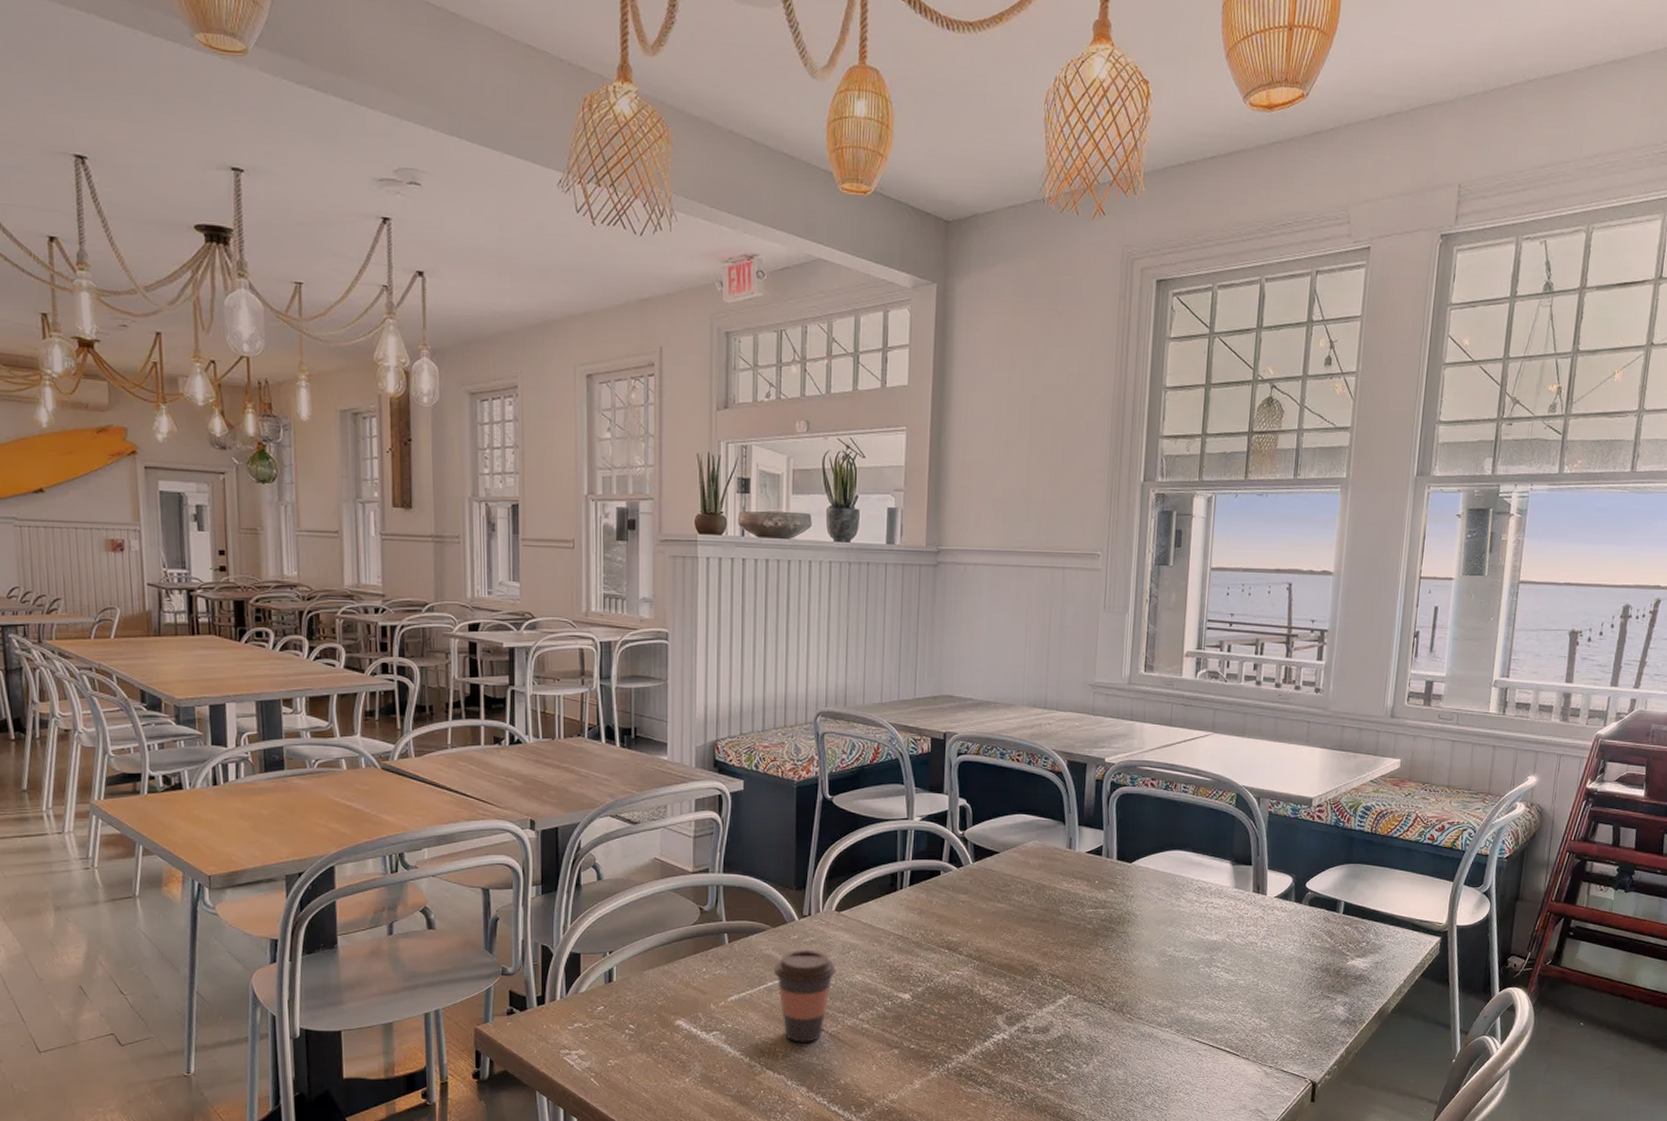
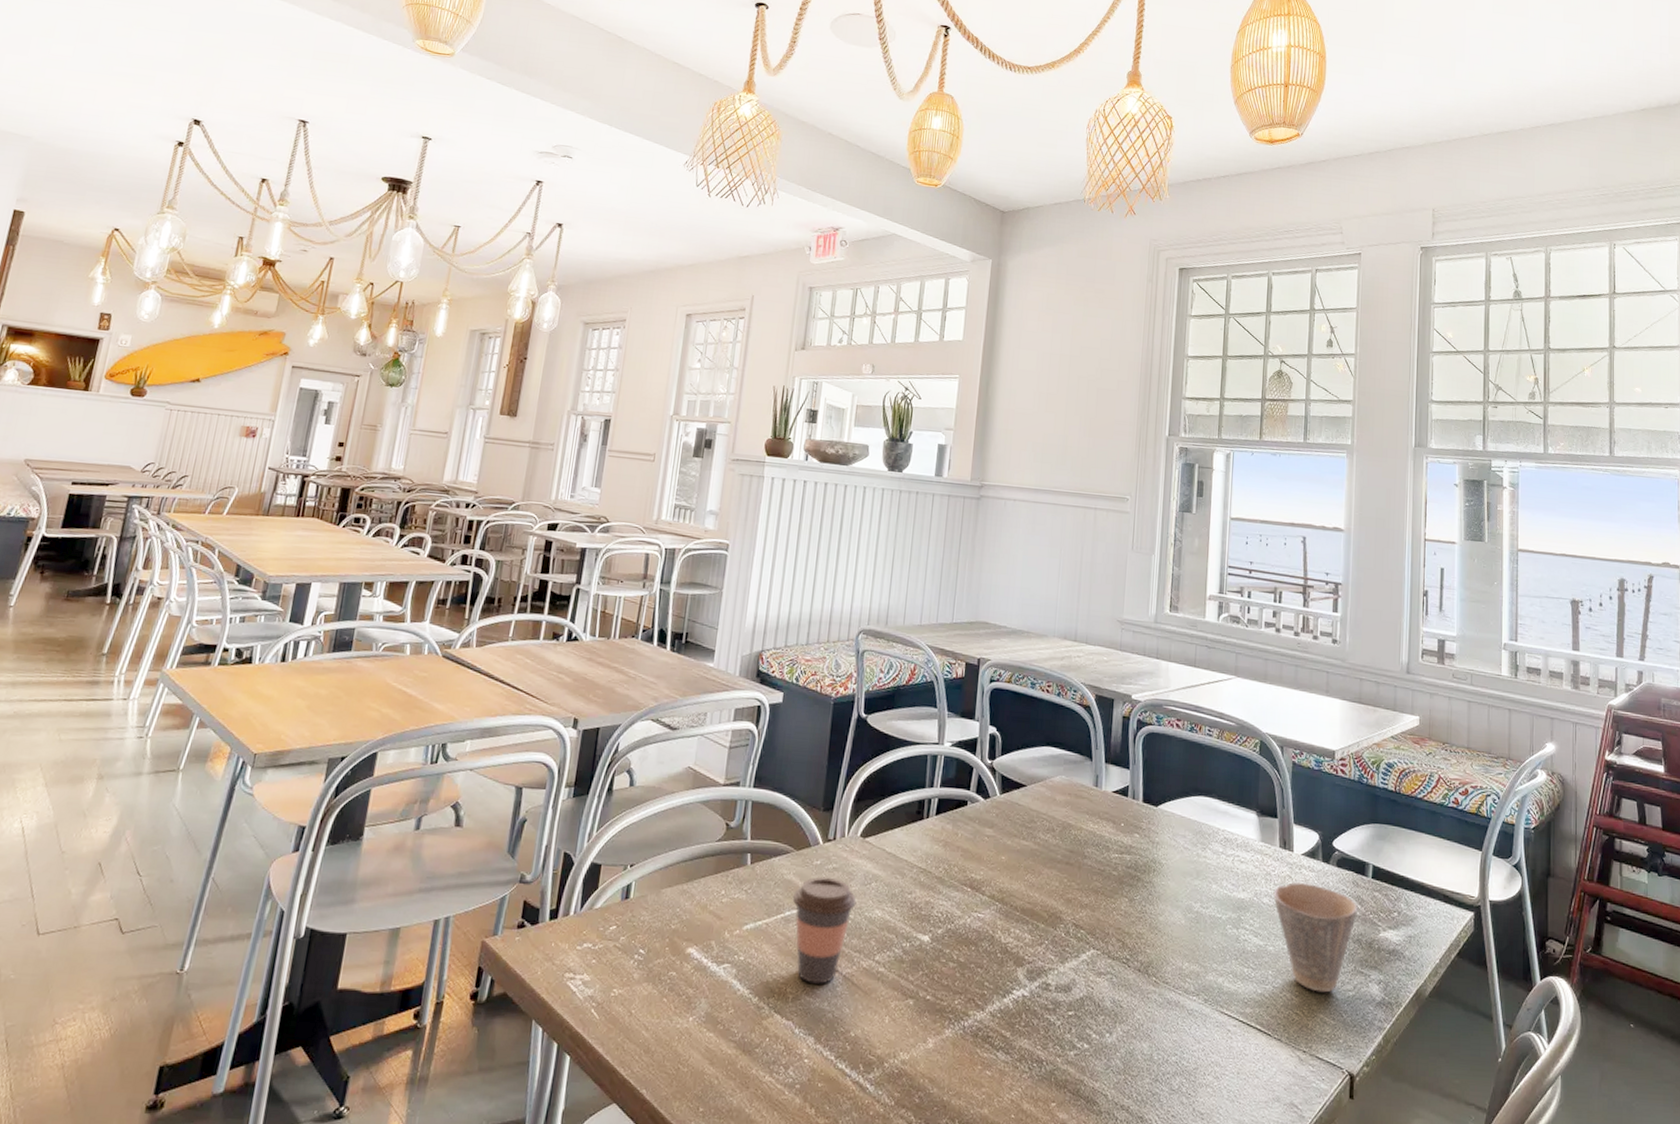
cup: none [1245,921,1328,1017] -> present [1273,881,1358,993]

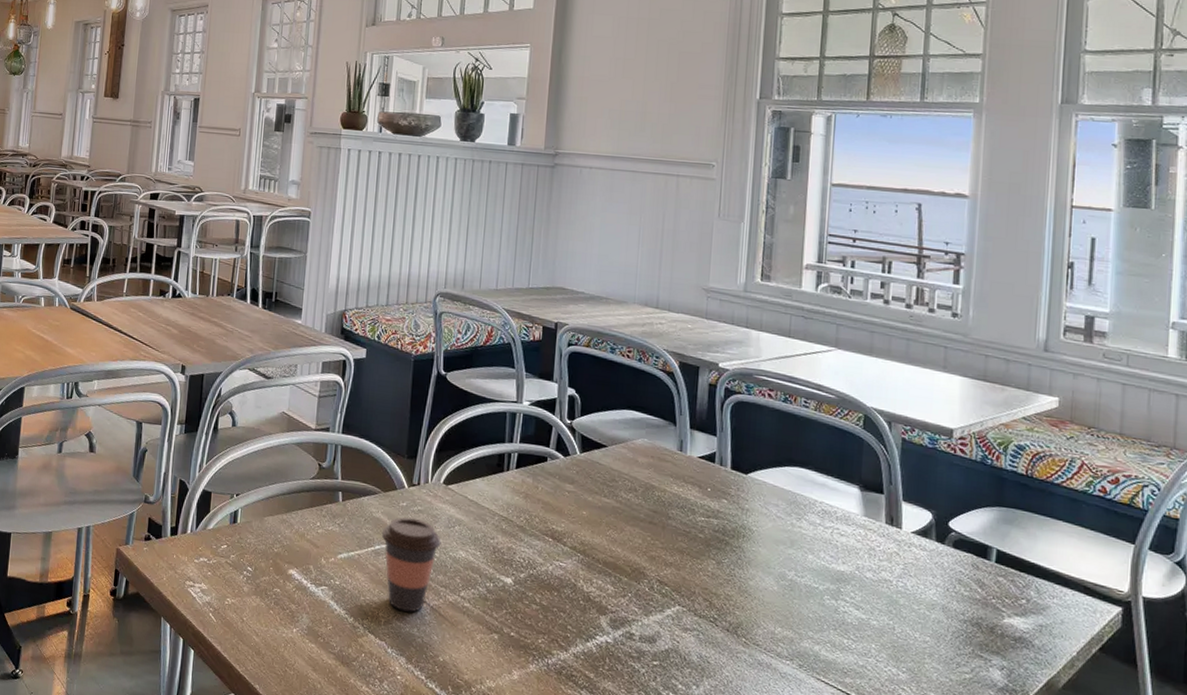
cup: present [1273,881,1358,993] -> none [878,559,978,672]

